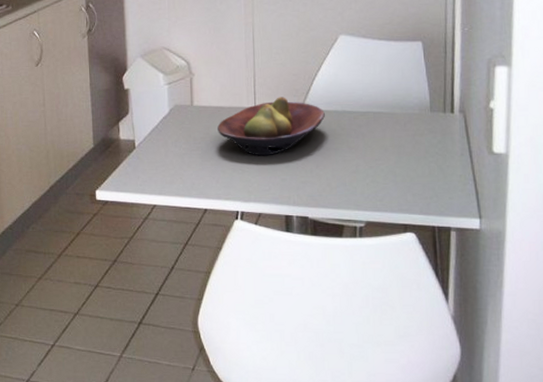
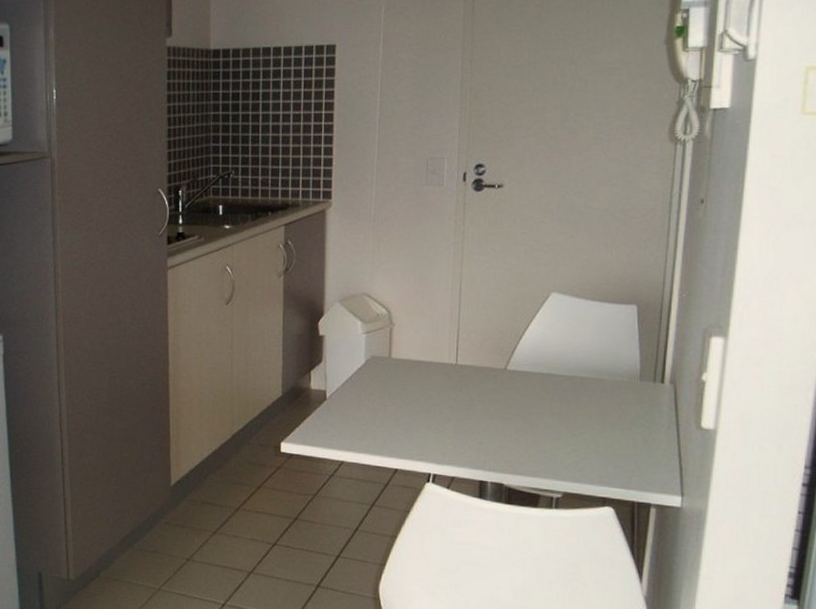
fruit bowl: present [217,97,325,156] -> none [415,354,529,417]

